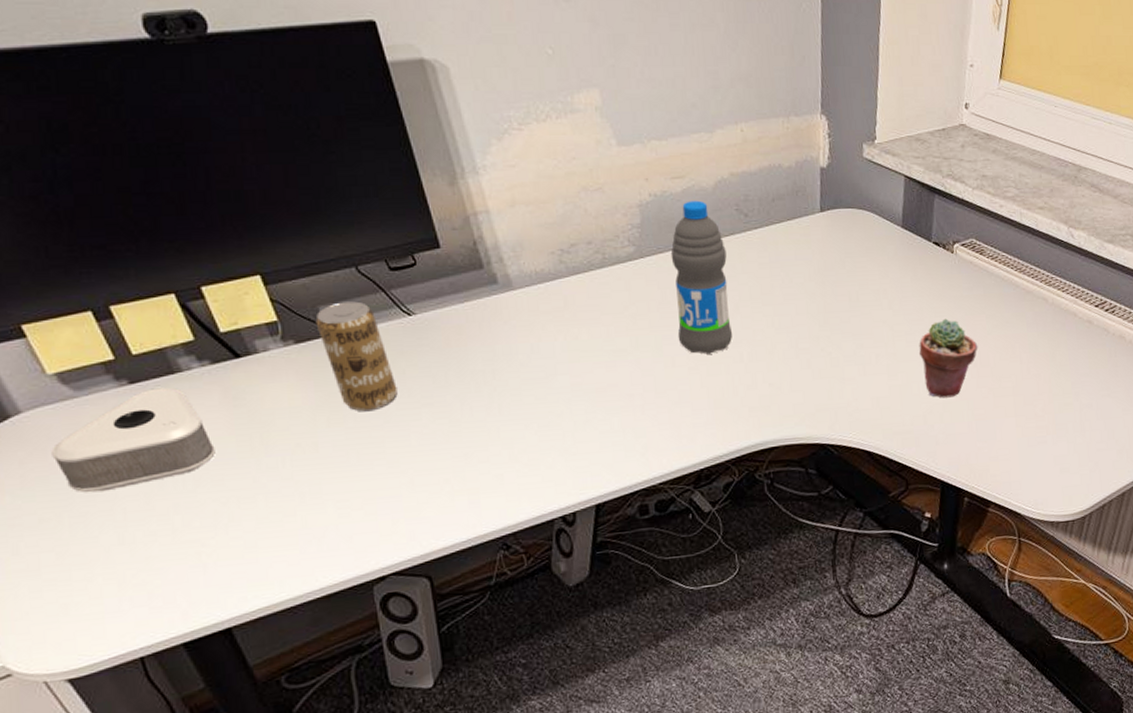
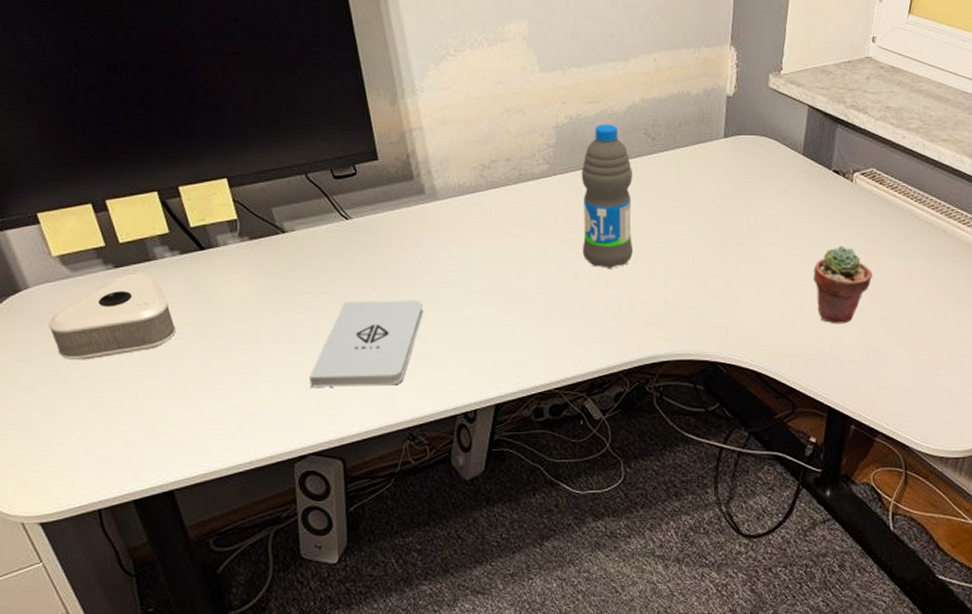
beverage can: present [315,301,397,412] -> none [268,205,331,304]
notepad: none [381,399,508,502] -> present [309,300,424,387]

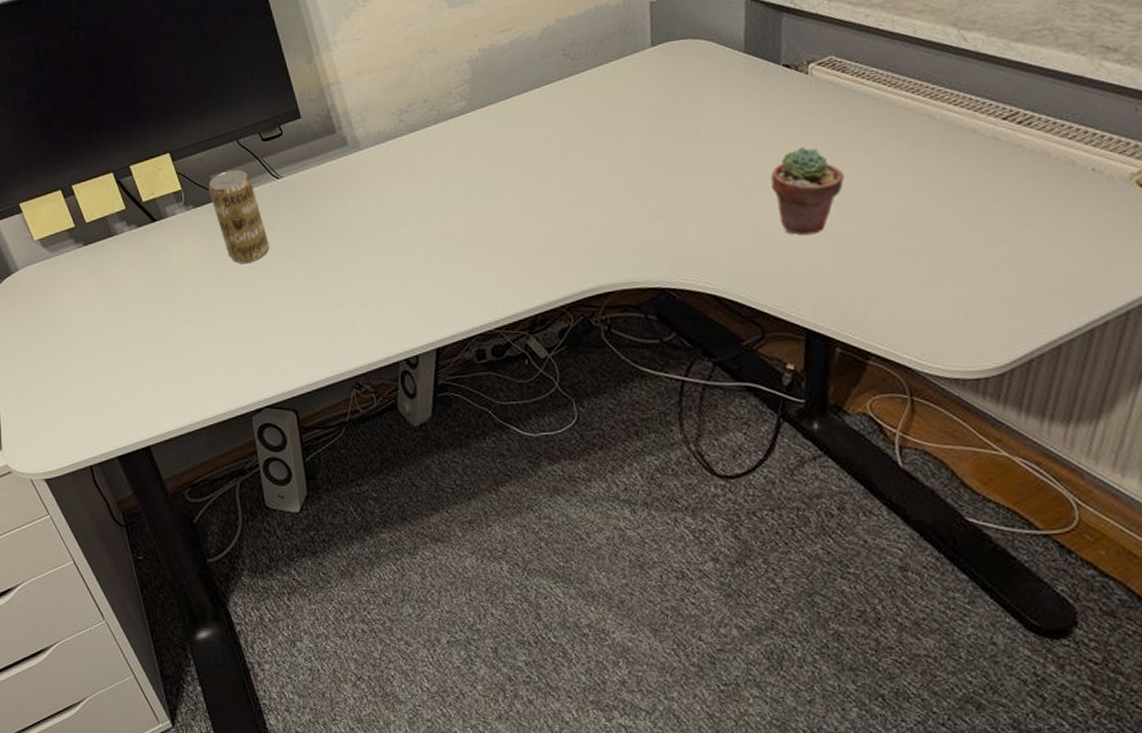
speaker: present [48,273,176,361] -> none [36,247,139,332]
beverage can: none [268,205,331,304] -> present [208,169,269,264]
notepad: present [309,300,424,387] -> none [257,250,358,343]
water bottle: present [581,124,633,268] -> none [500,50,563,200]

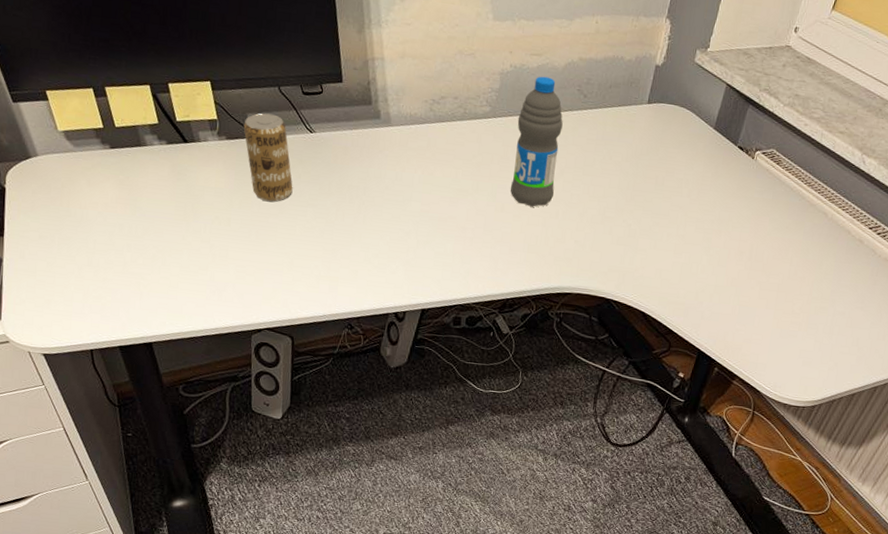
water bottle: none [500,50,563,200] -> present [510,76,563,207]
potted succulent: present [770,147,845,236] -> none [703,214,757,282]

